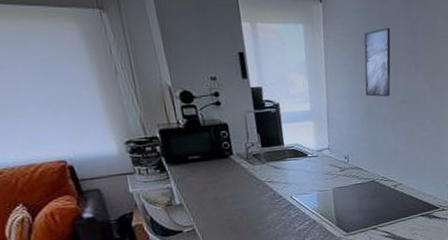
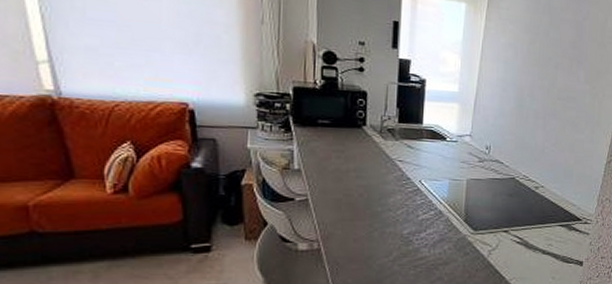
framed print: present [364,27,391,97] -> none [519,19,557,91]

